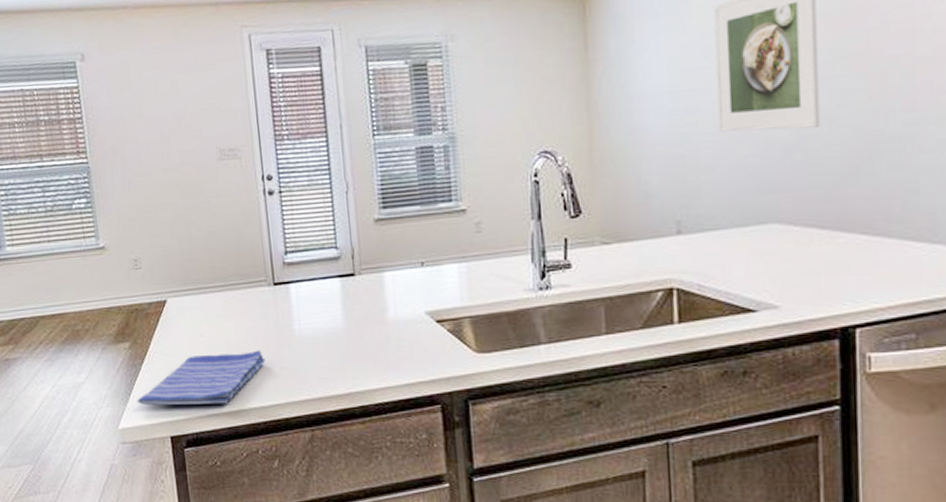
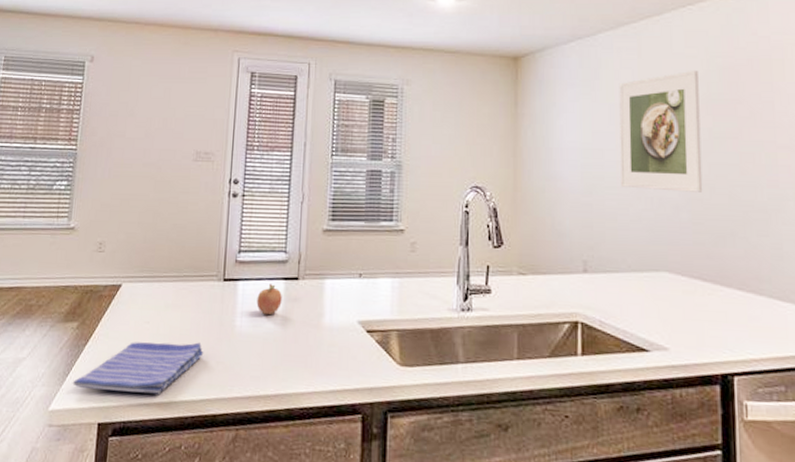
fruit: none [312,283,340,316] -> present [256,284,282,316]

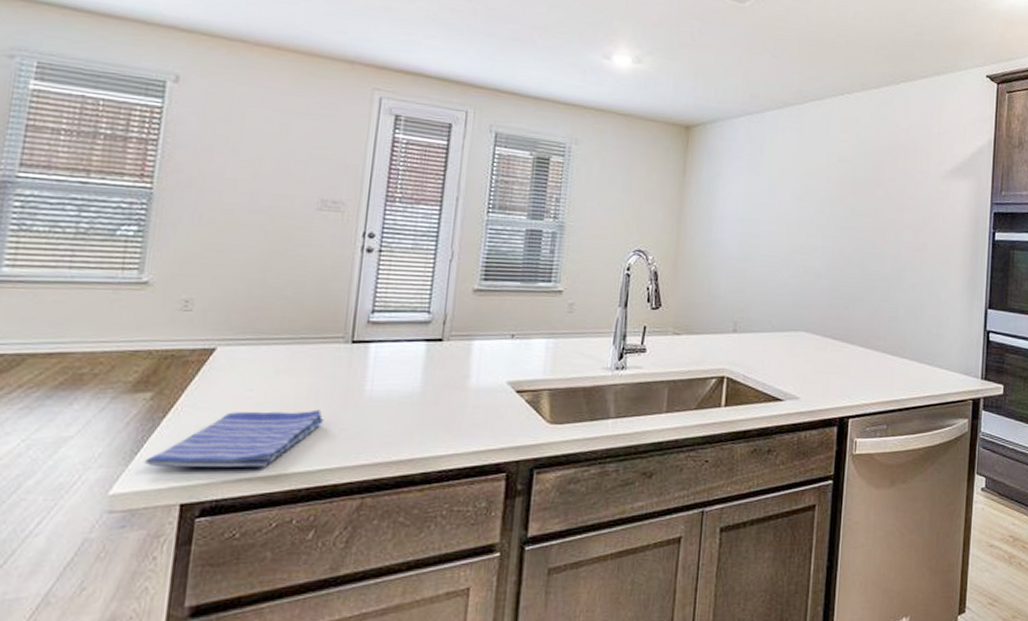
fruit: present [256,284,282,316] -> none [391,346,423,379]
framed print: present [619,70,703,192] -> none [773,153,848,263]

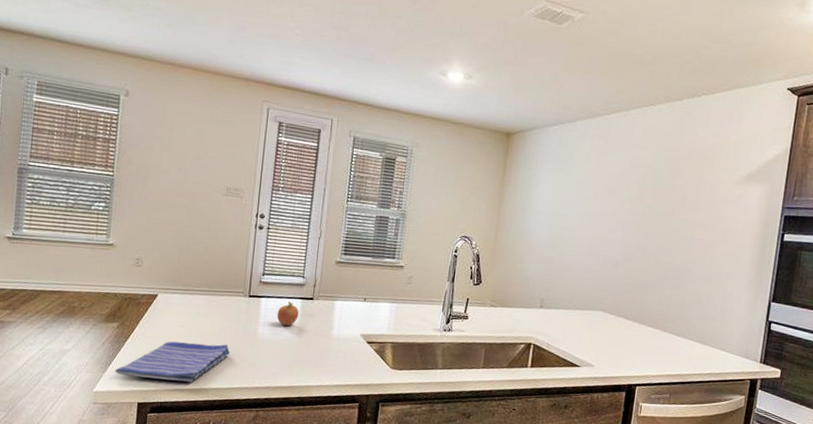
fruit: none [391,346,423,379] -> present [277,302,299,326]

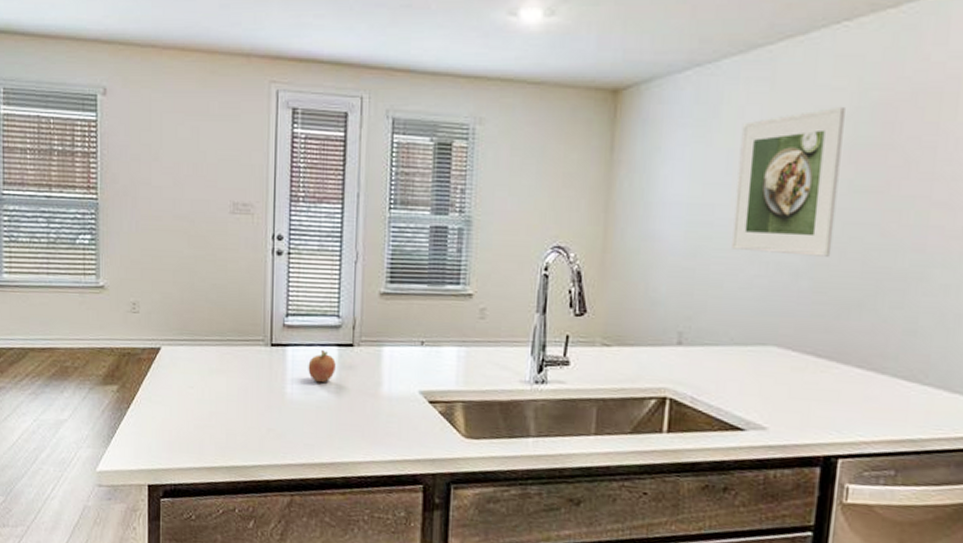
dish towel: present [114,341,231,383] -> none [118,406,253,459]
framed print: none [577,159,649,254] -> present [732,106,845,257]

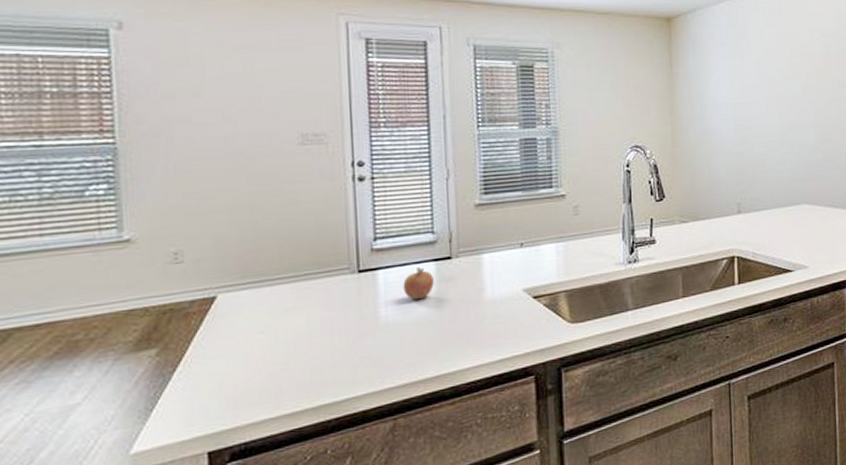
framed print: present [732,106,845,257] -> none [764,28,834,136]

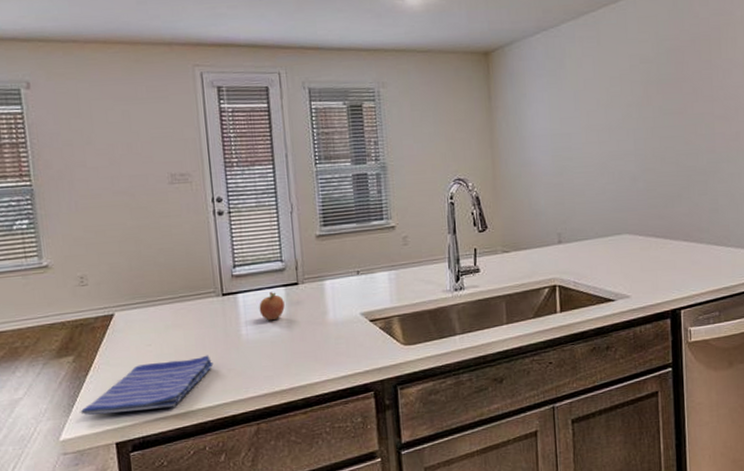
dish towel: none [161,341,343,420] -> present [80,355,214,416]

